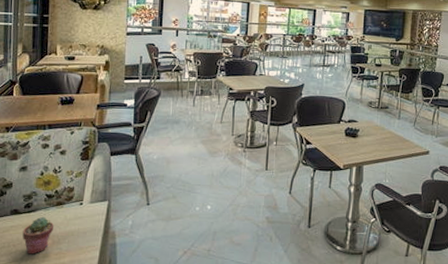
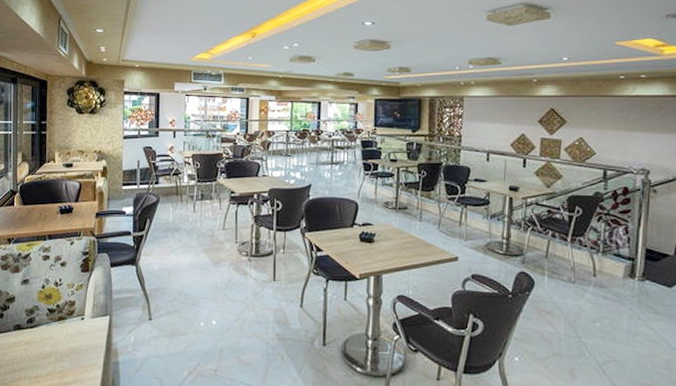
potted succulent: present [22,216,54,255] -> none [25,332,57,373]

